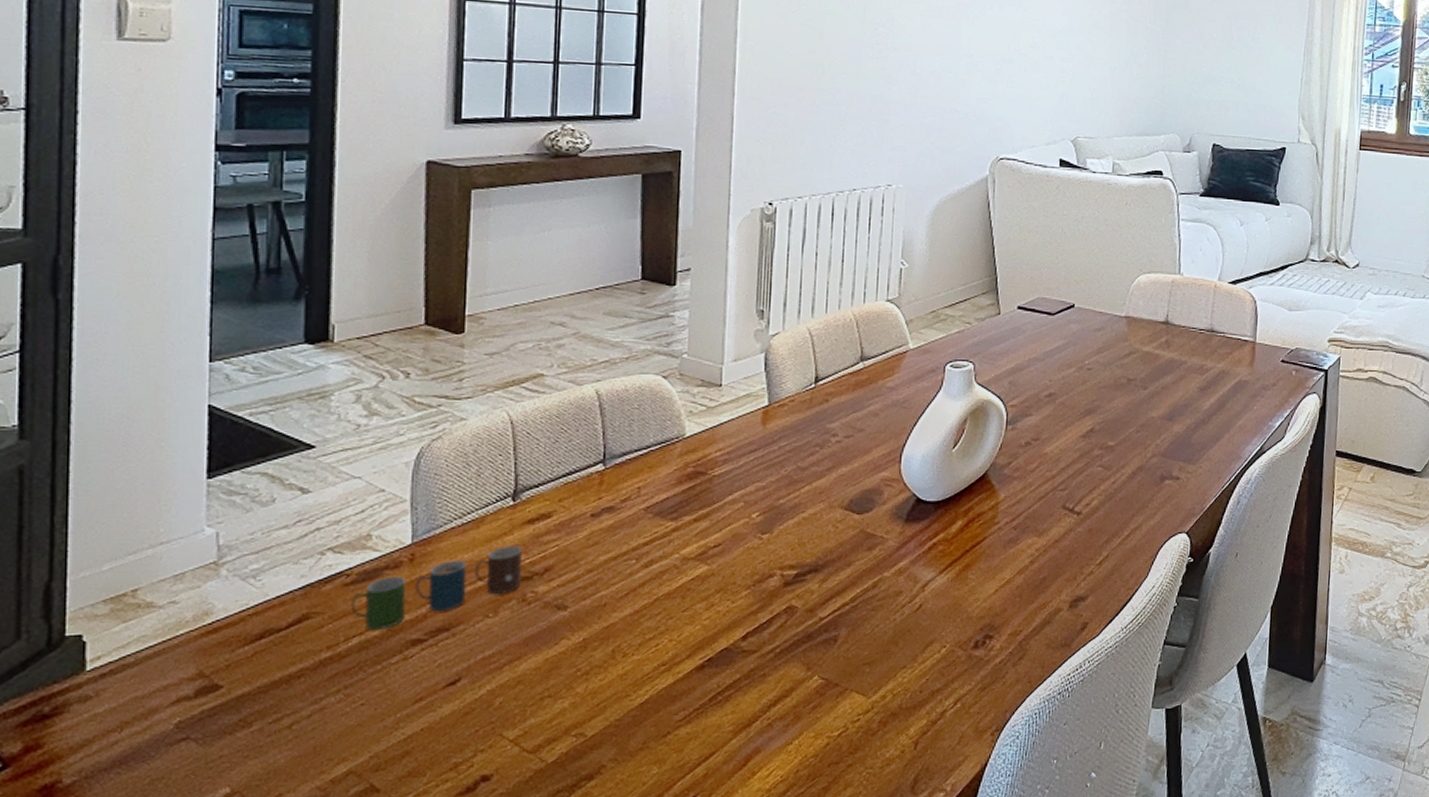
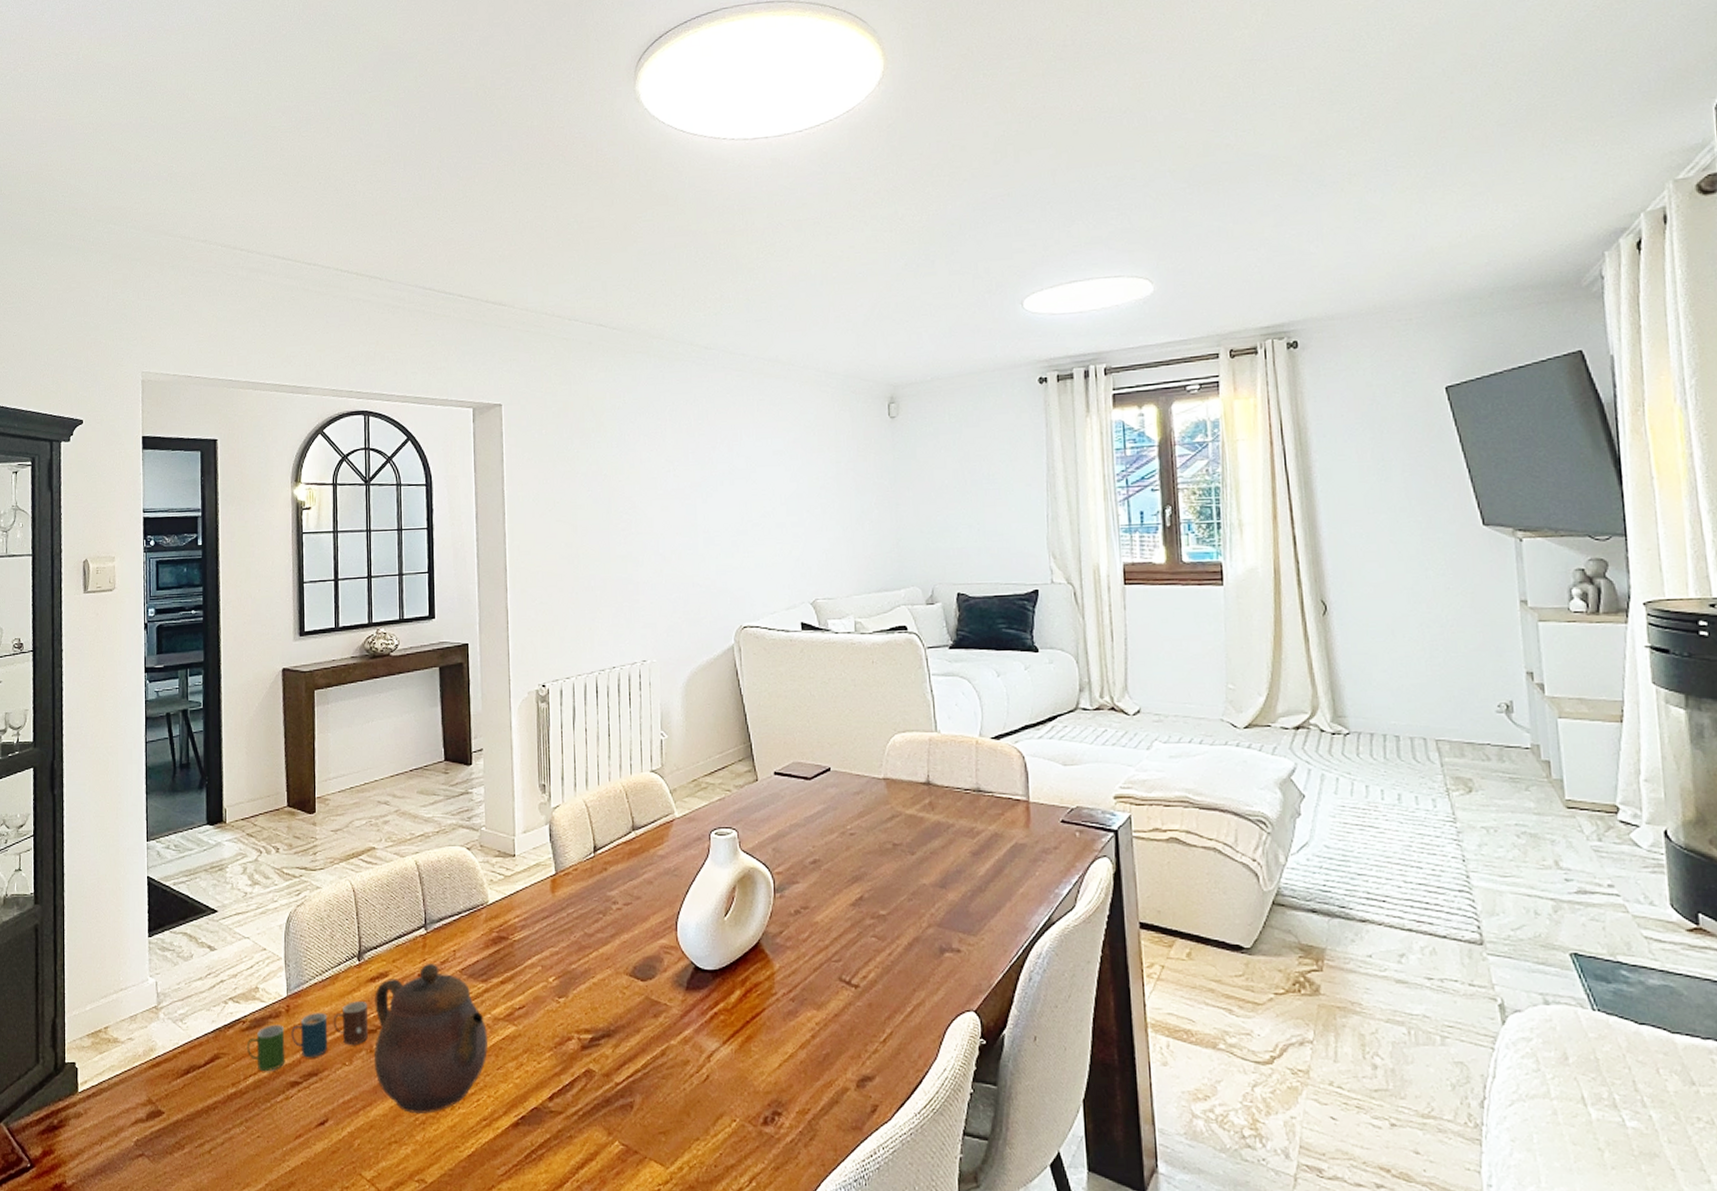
teapot: none [527,502,673,664] -> present [374,964,488,1113]

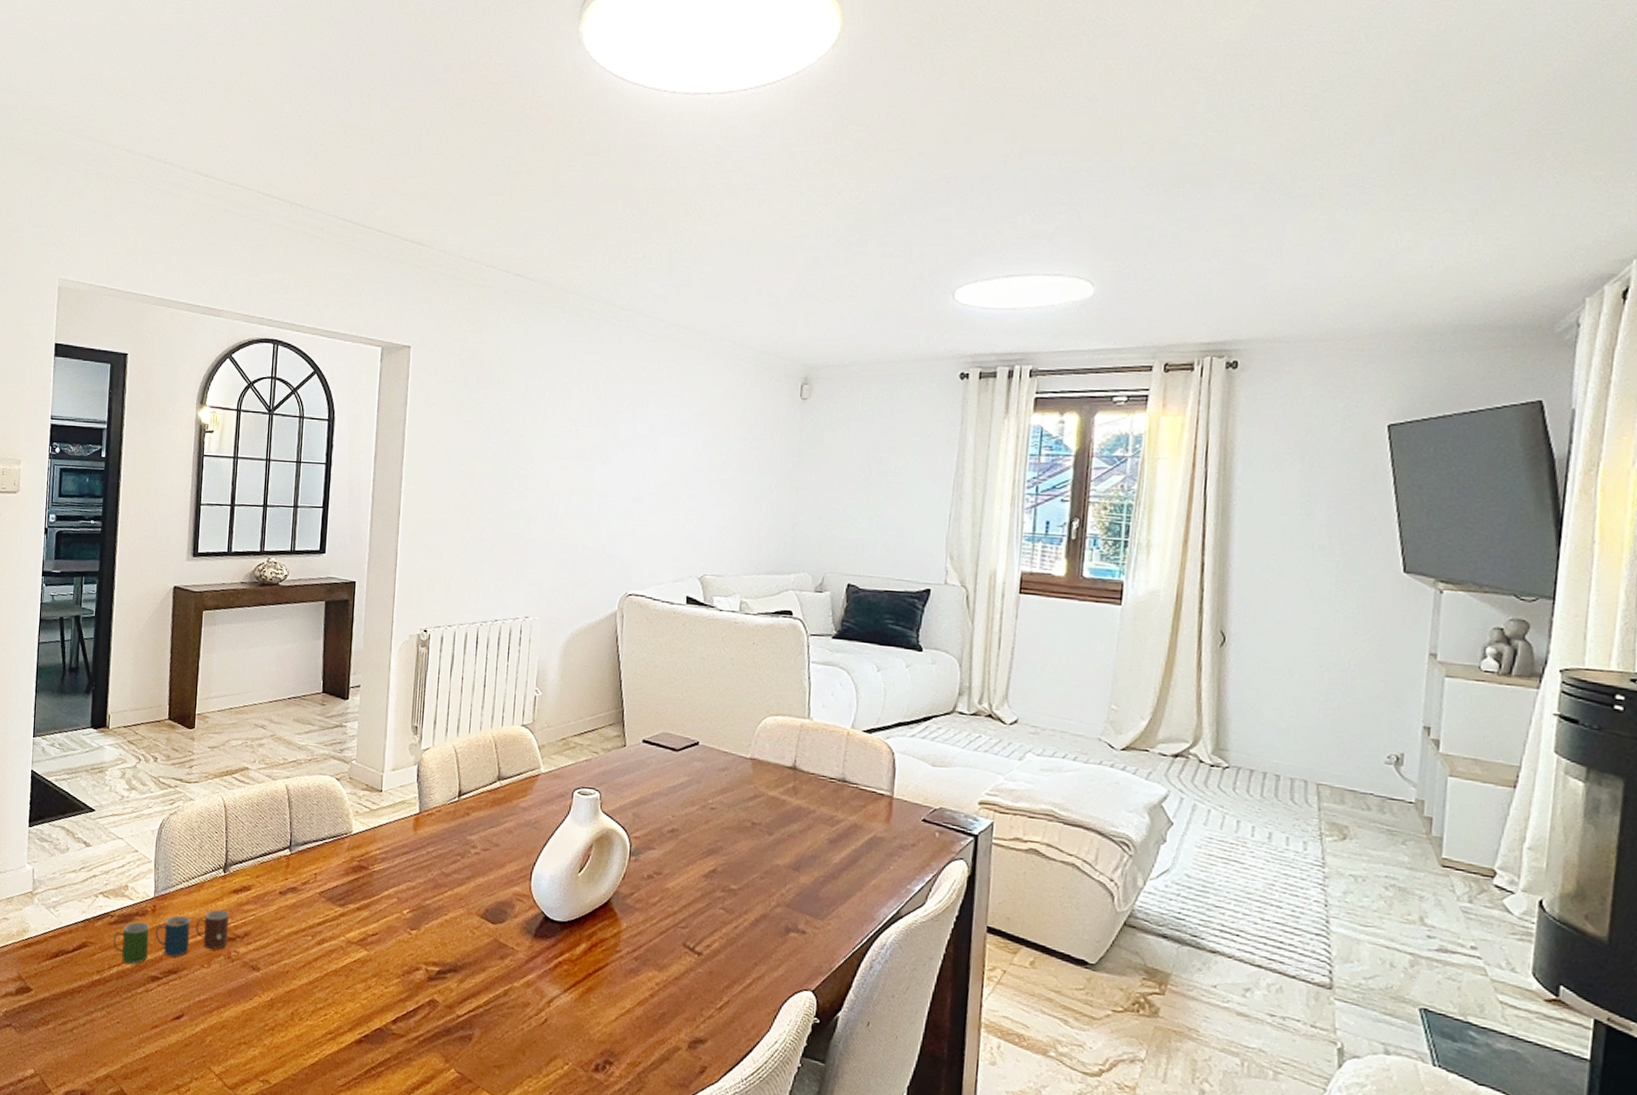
teapot: present [374,964,488,1113] -> none [231,883,340,1021]

